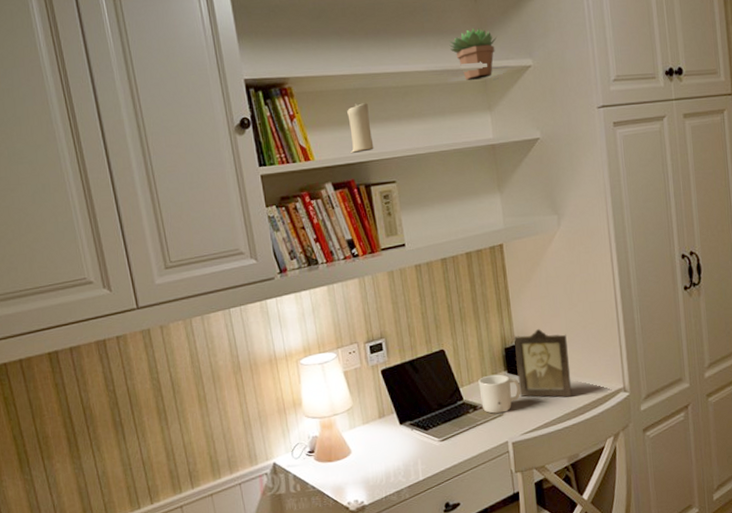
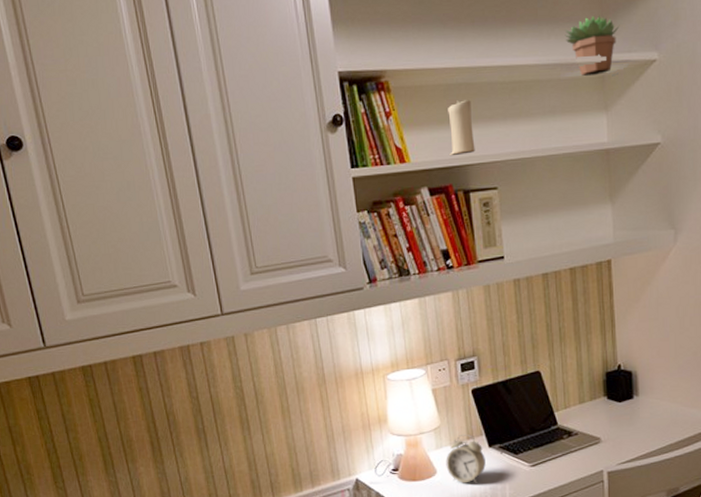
alarm clock: none [359,413,398,461] -> present [446,434,486,483]
mug: present [478,374,521,414] -> none [575,400,621,441]
photo frame: present [514,328,572,398] -> none [616,352,677,428]

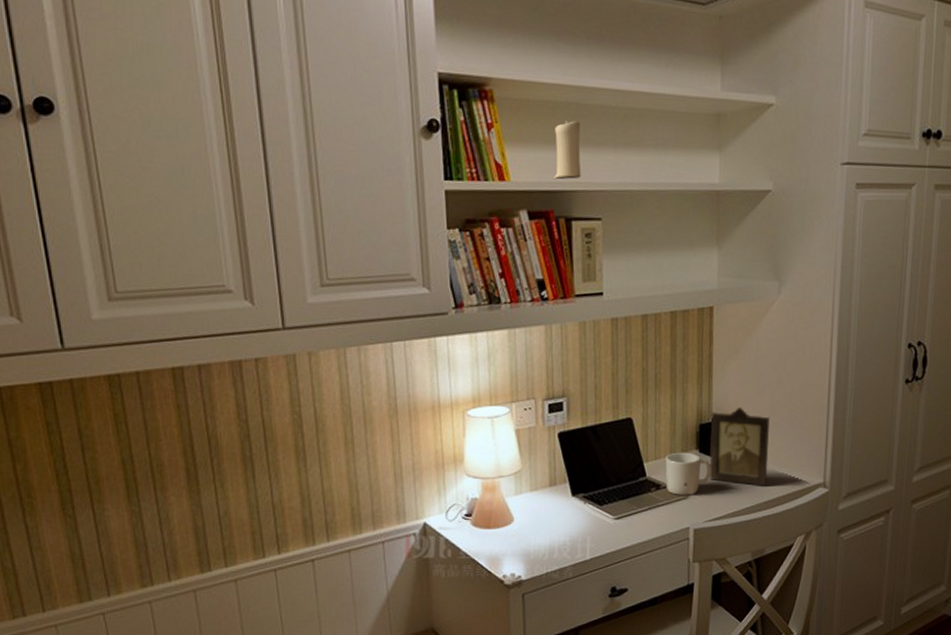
alarm clock: present [446,434,486,483] -> none [524,480,567,534]
succulent plant: present [565,15,619,77] -> none [683,49,739,113]
mug: none [575,400,621,441] -> present [665,452,712,495]
photo frame: none [616,352,677,428] -> present [709,406,770,486]

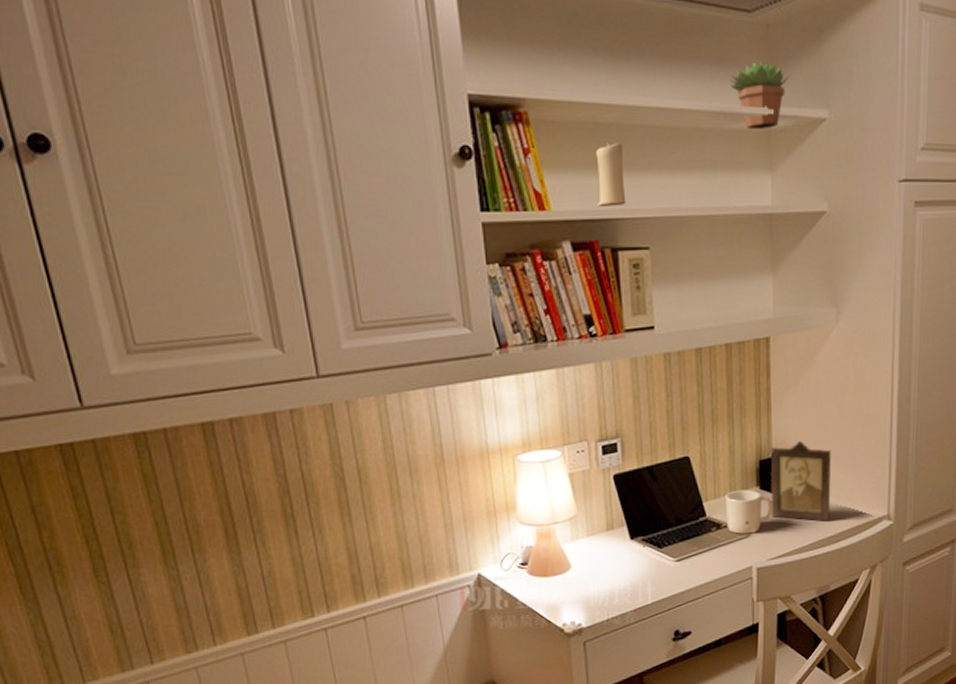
succulent plant: none [683,49,739,113] -> present [730,61,788,130]

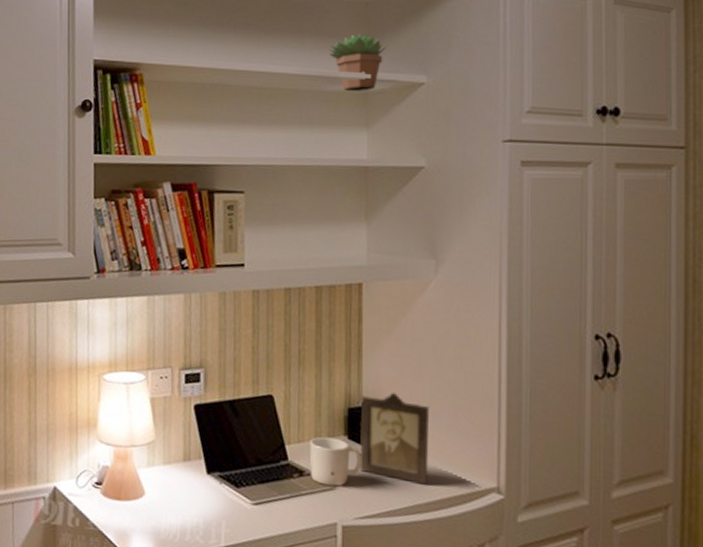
candle: present [596,143,626,208] -> none [197,100,225,155]

